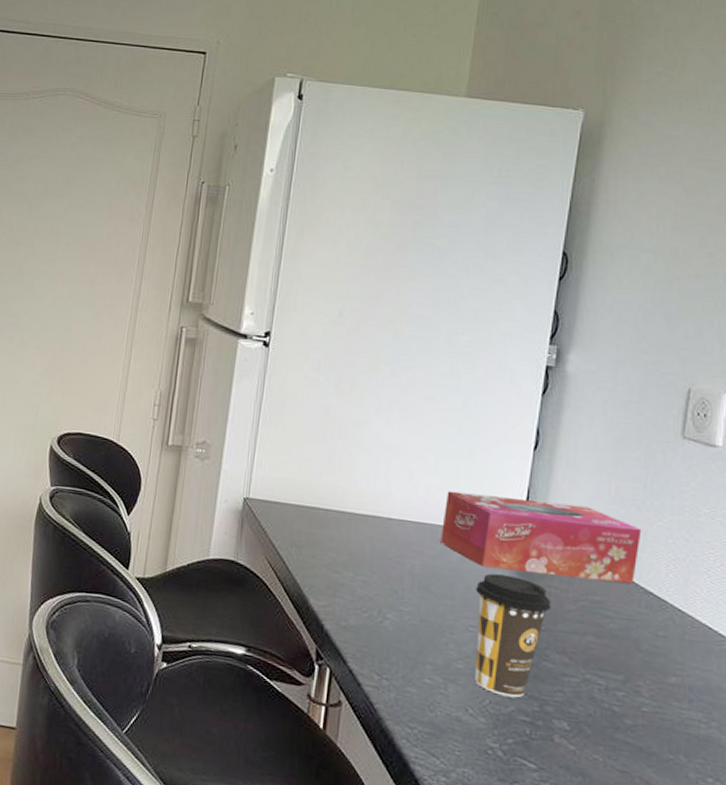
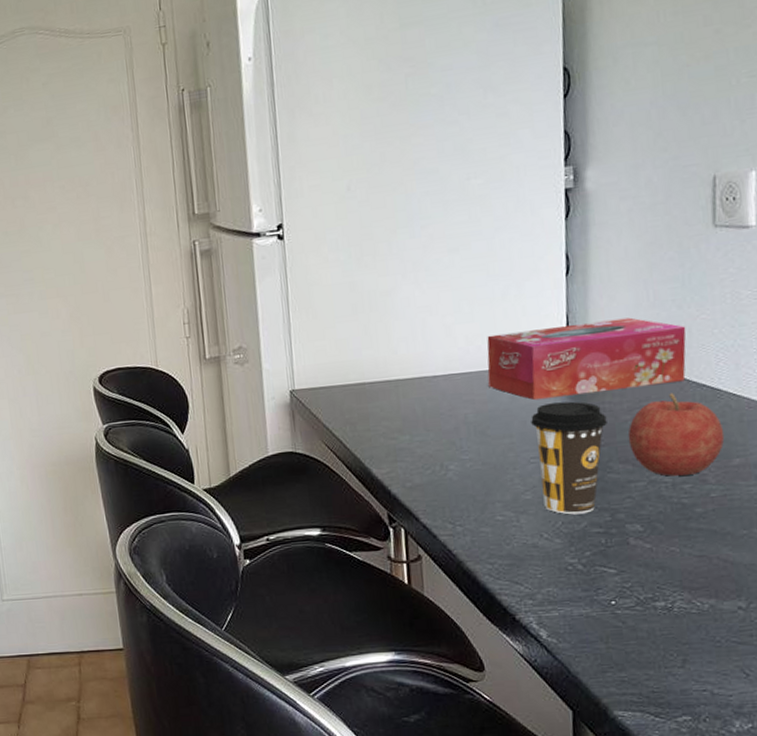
fruit: none [568,593,665,683] -> present [627,392,725,476]

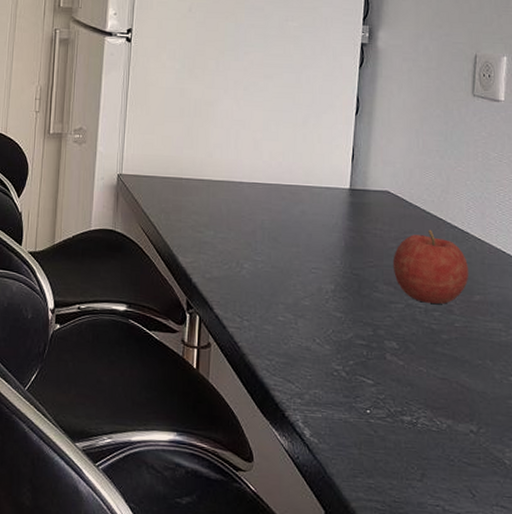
tissue box: present [487,317,687,401] -> none [284,154,446,221]
coffee cup: present [531,401,607,515] -> none [316,222,377,326]

